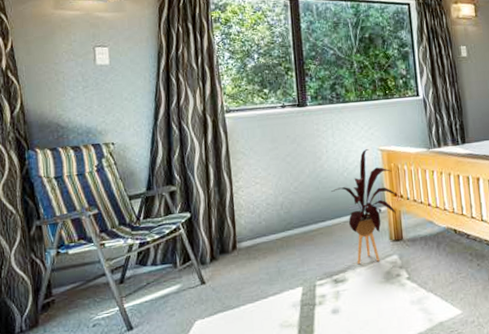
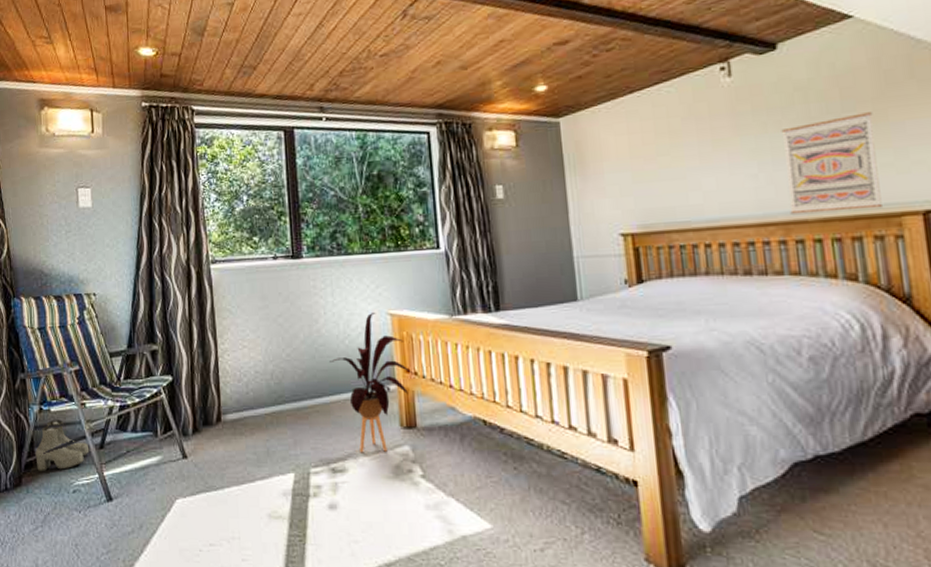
boots: none [52,261,109,311] -> present [35,420,90,471]

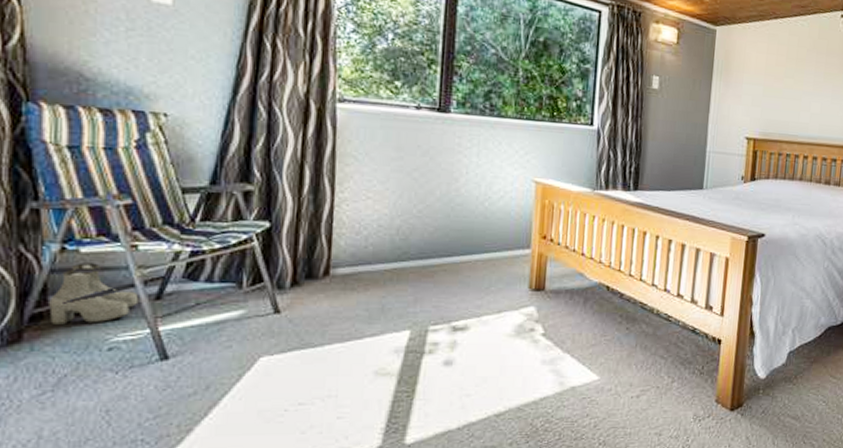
house plant: present [330,313,414,453] -> none [465,178,550,313]

